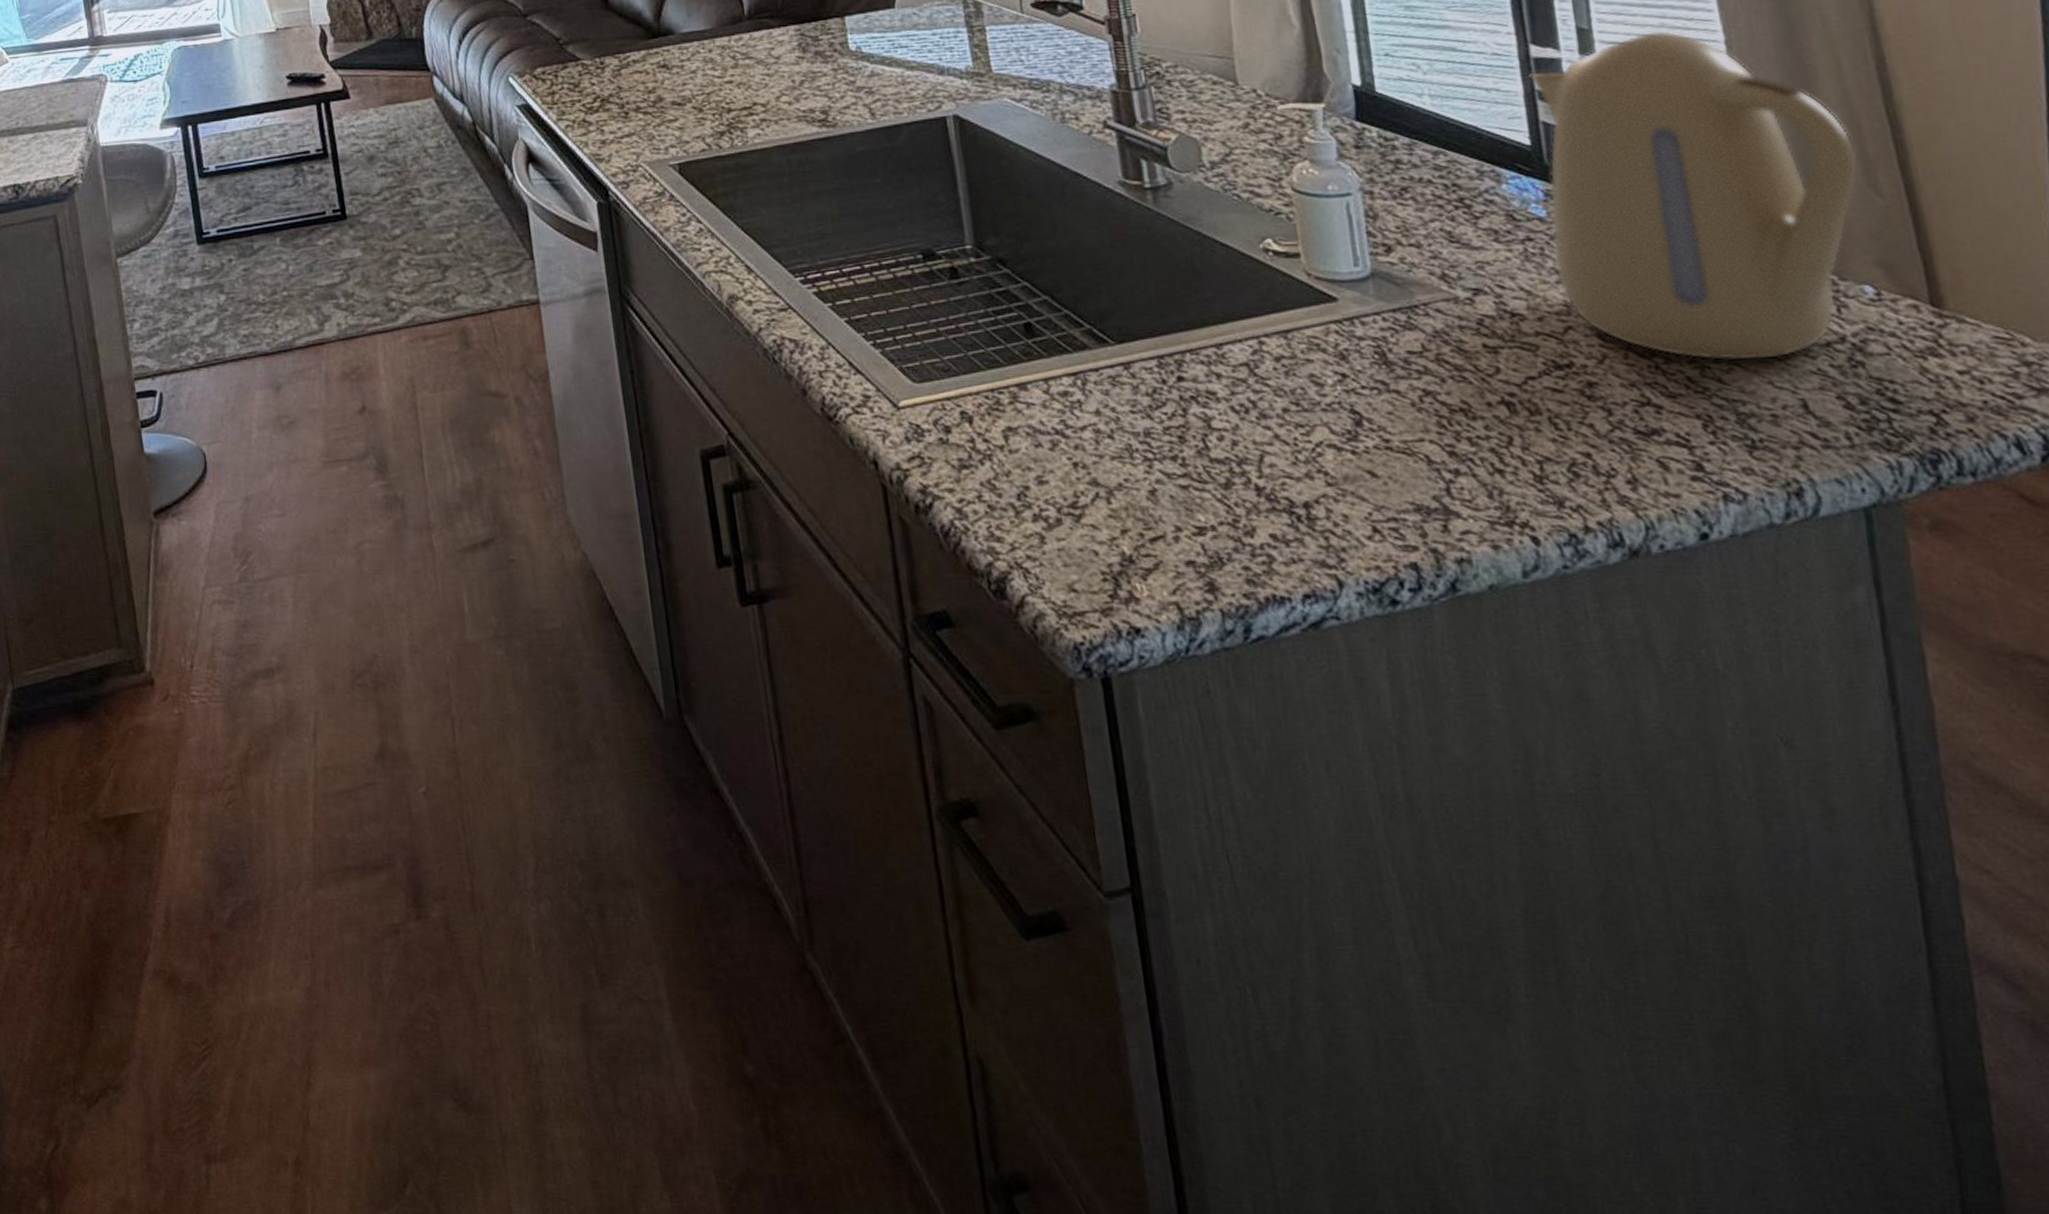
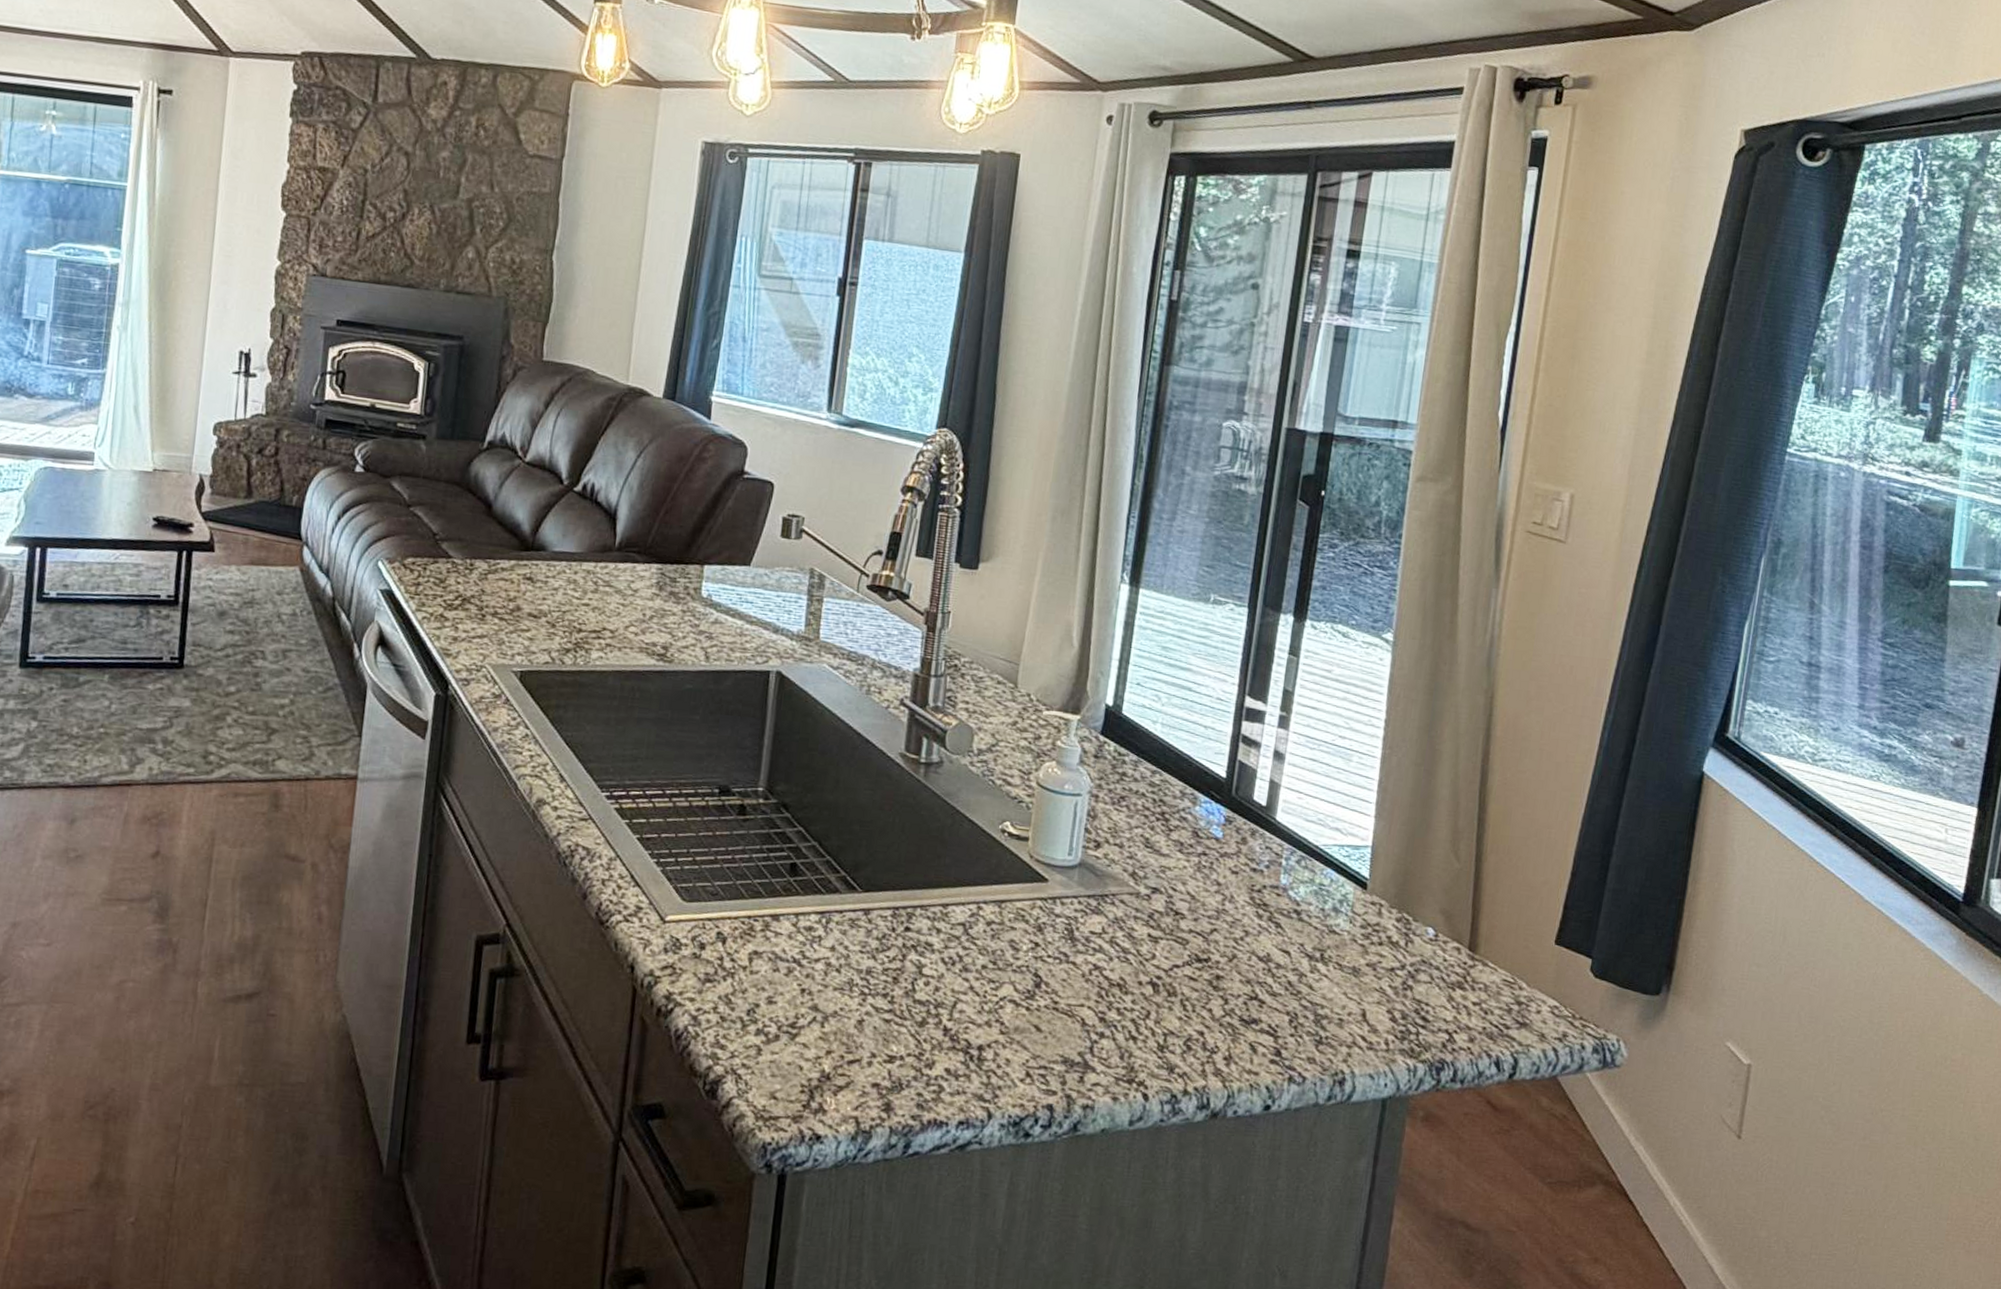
kettle: present [1529,30,1859,362] -> none [1216,701,1451,976]

